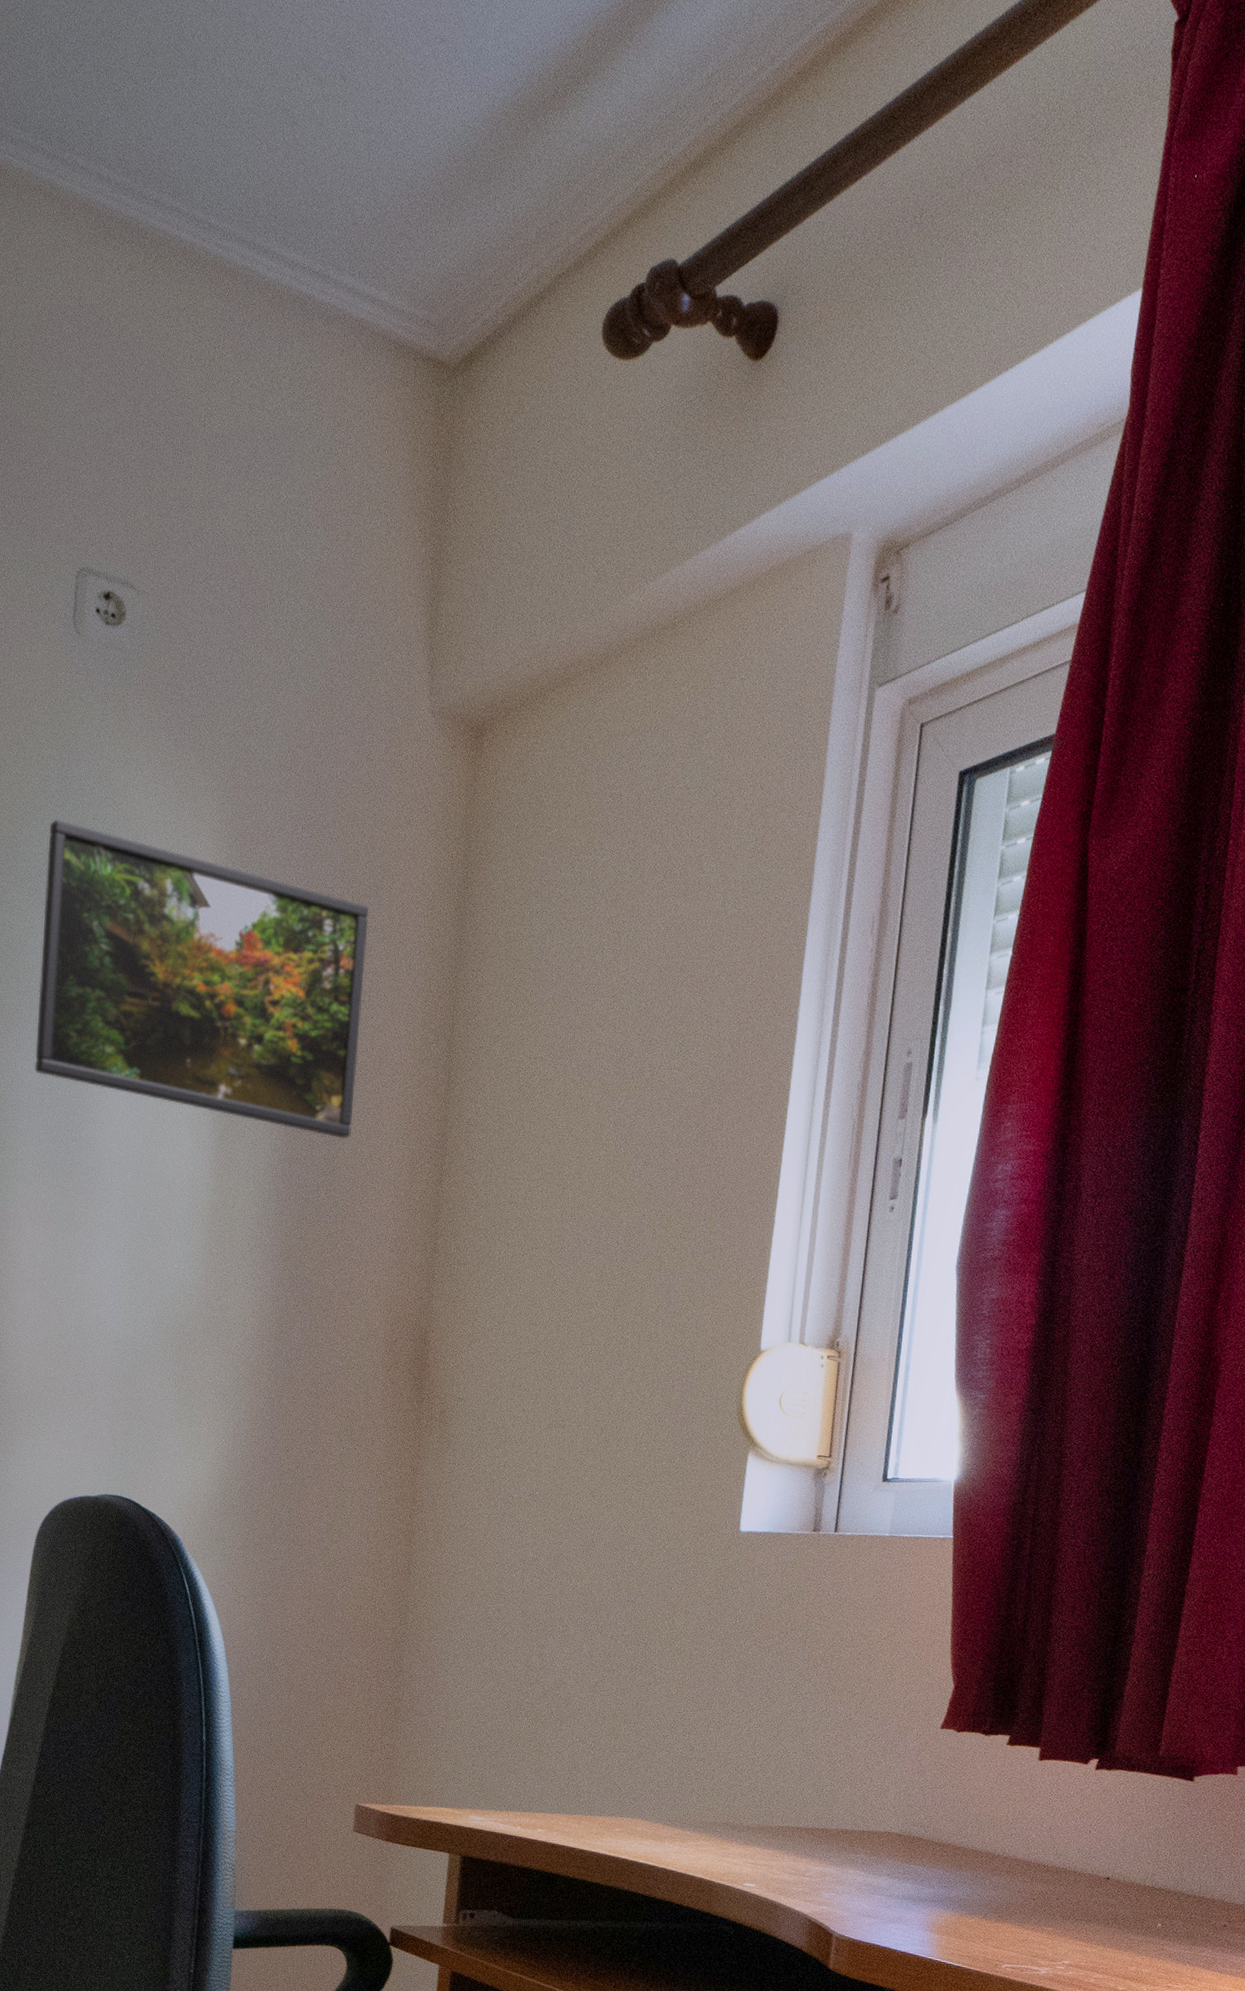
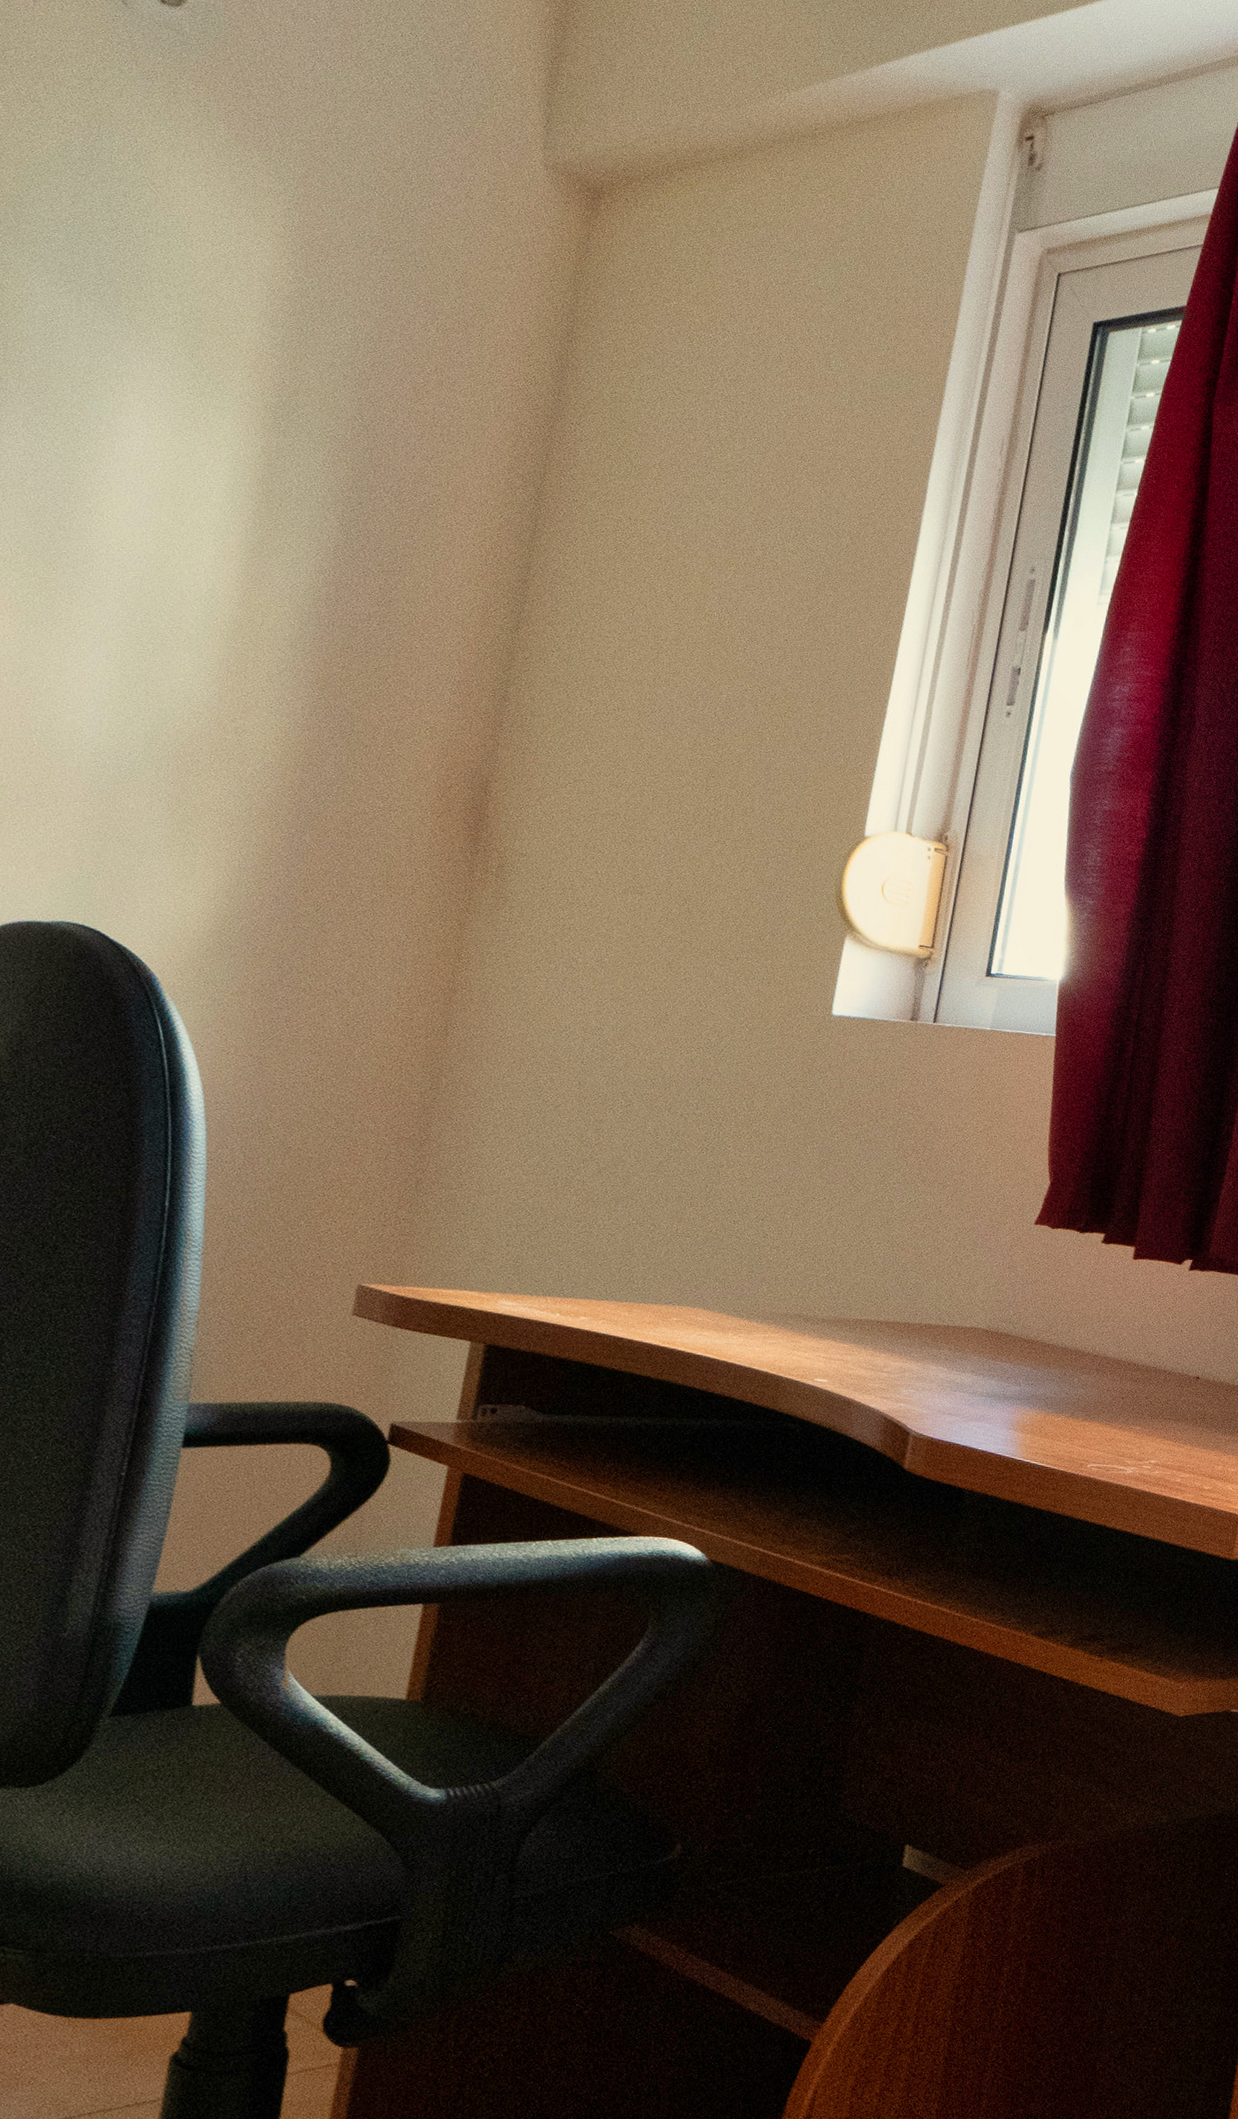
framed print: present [35,820,369,1139] -> none [17,188,455,572]

